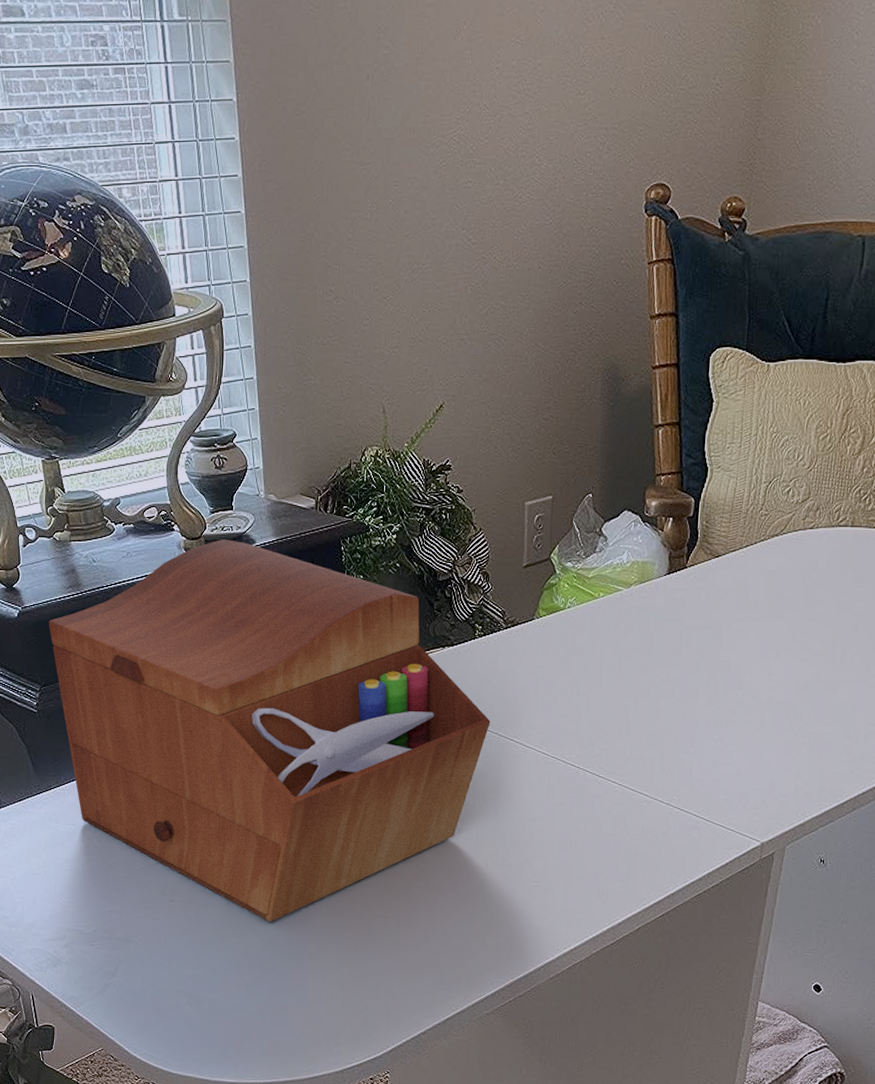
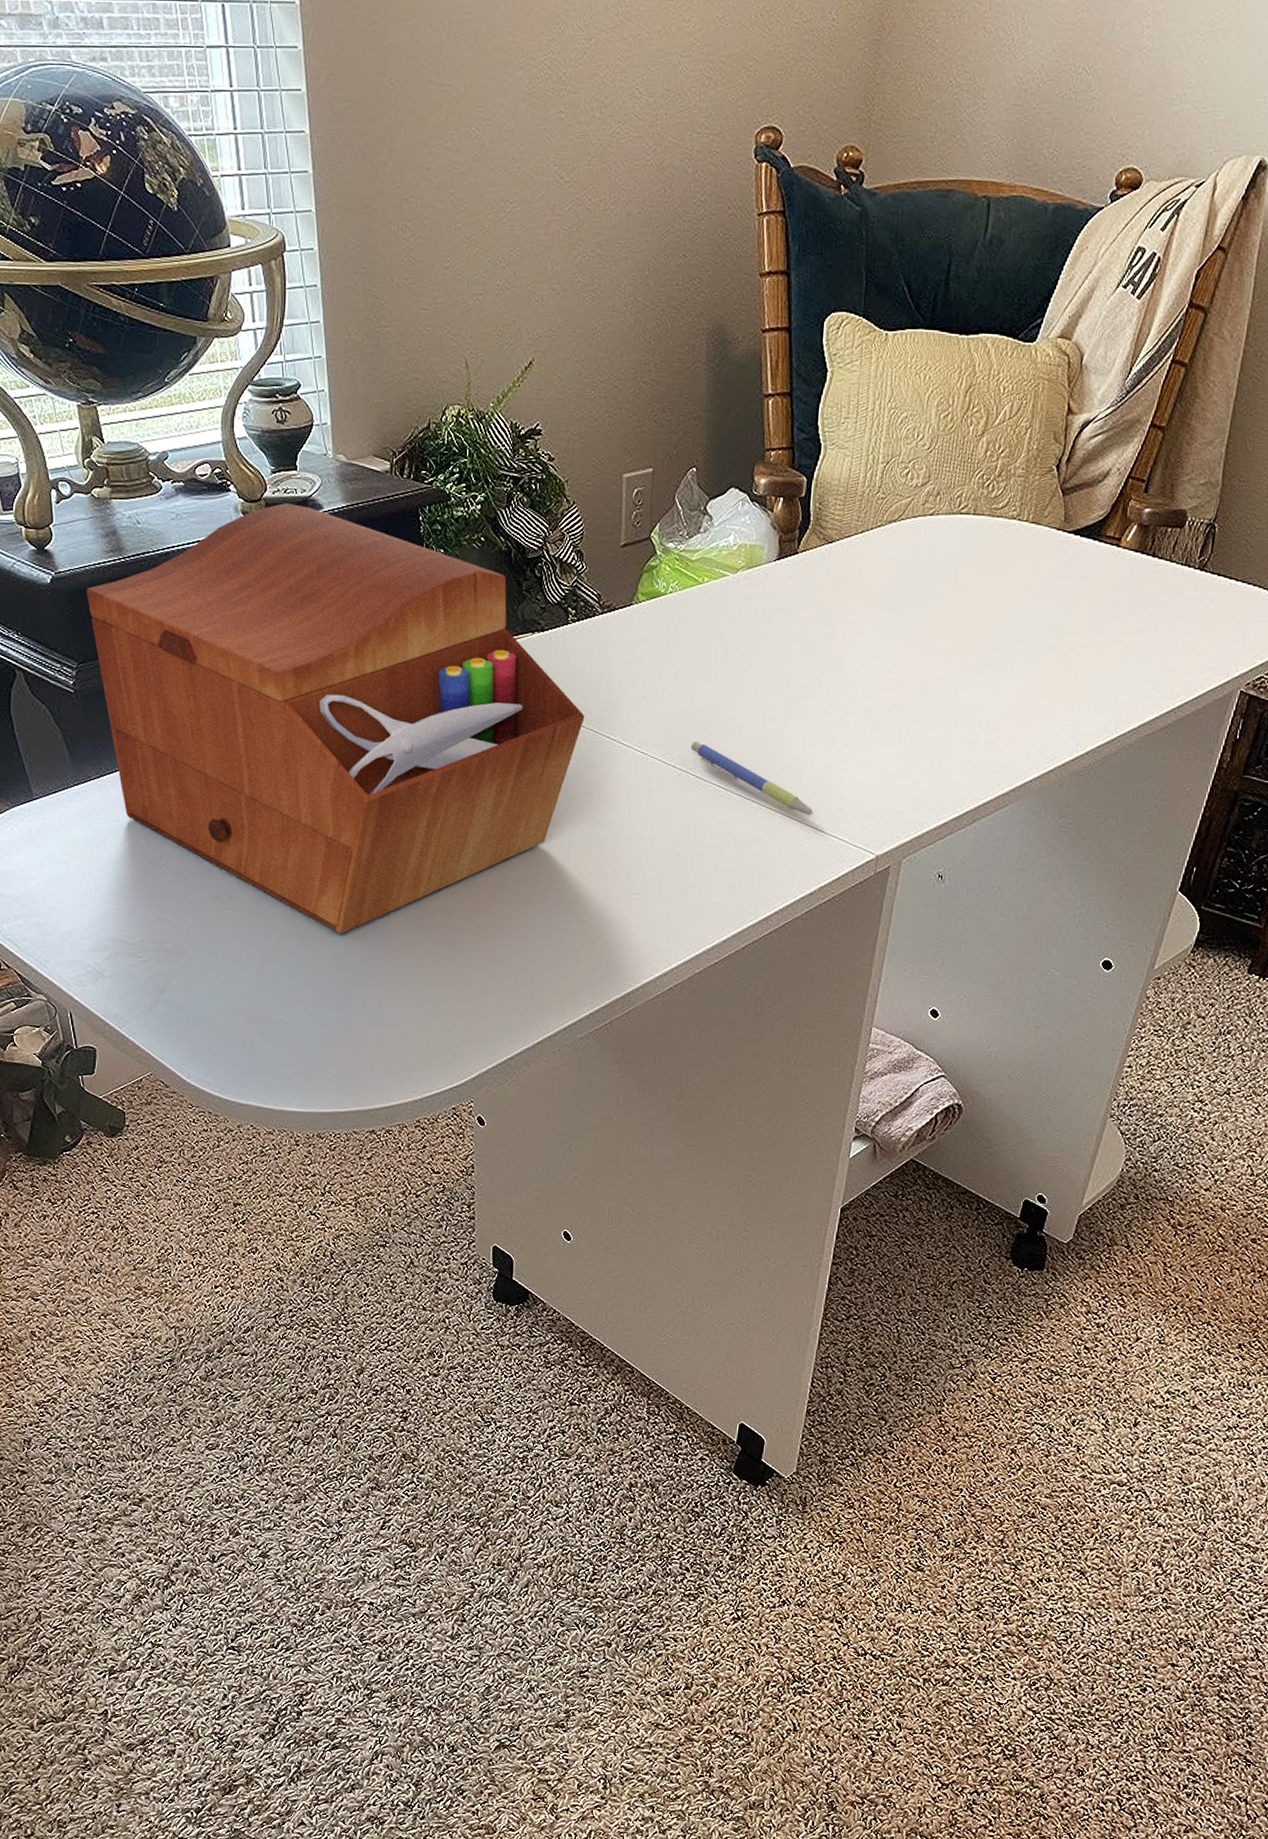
pen: none [588,742,702,806] -> present [690,741,813,815]

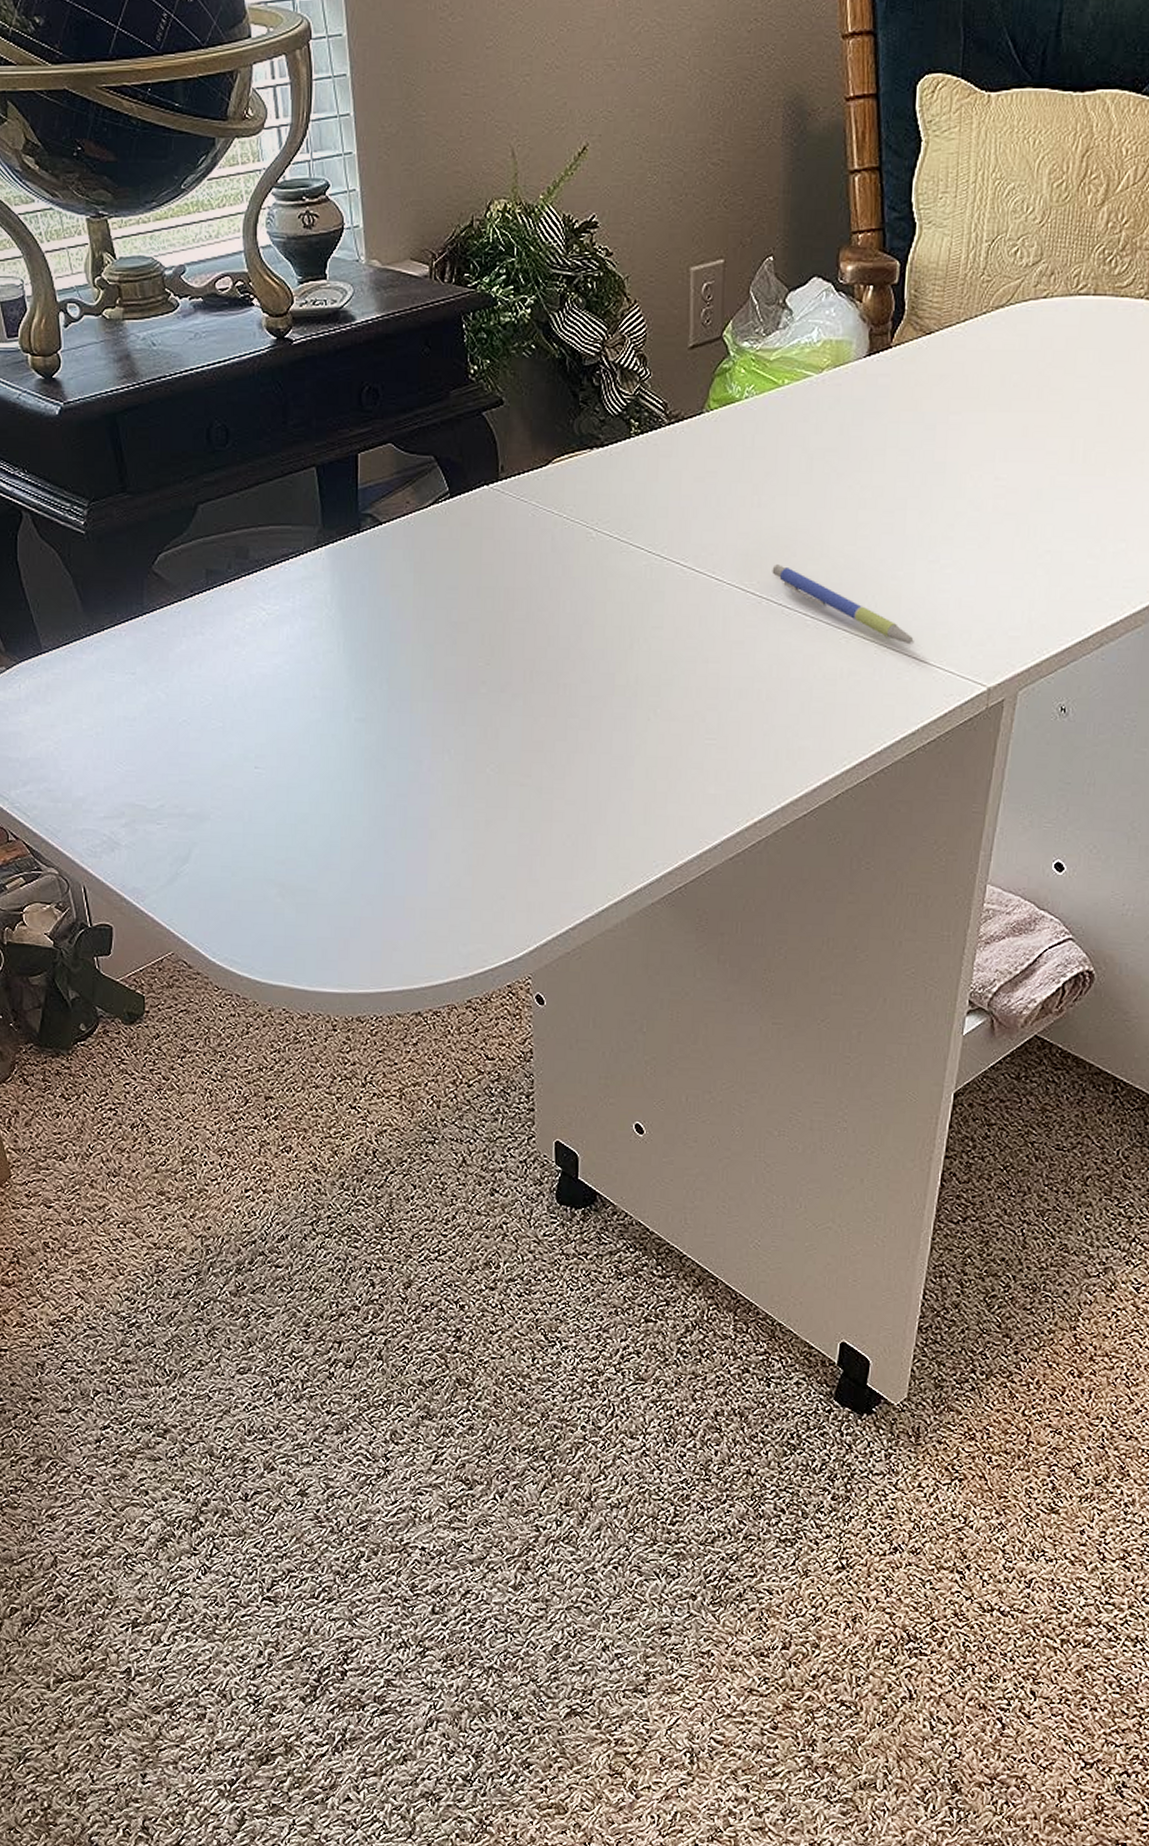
sewing box: present [86,503,585,934] -> none [97,316,651,793]

